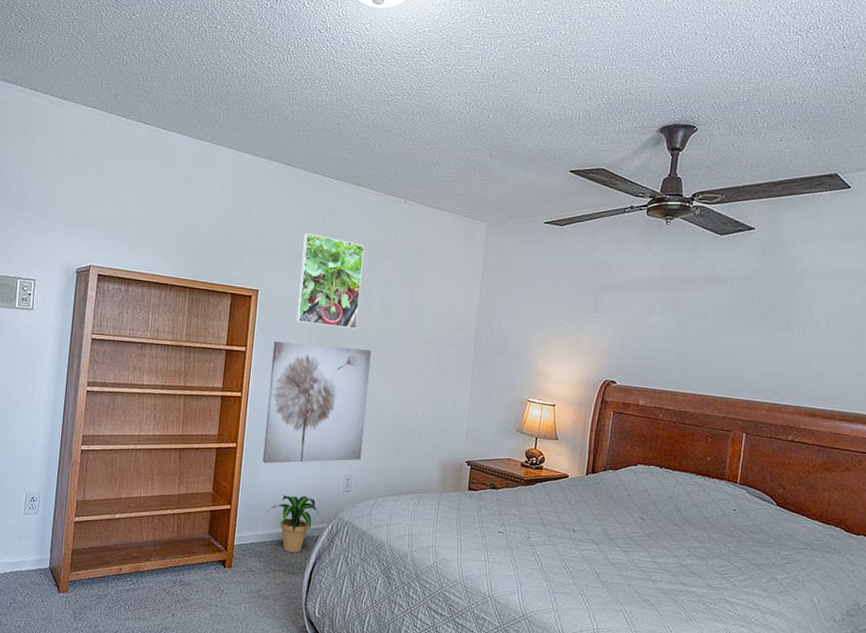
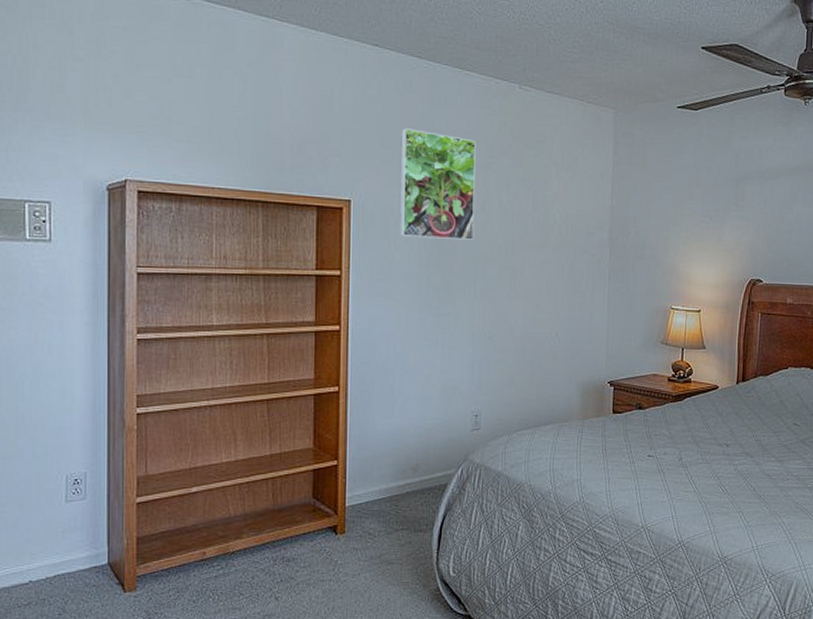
wall art: present [262,340,372,464] -> none [372,260,493,407]
potted plant: present [267,495,319,553] -> none [382,440,445,507]

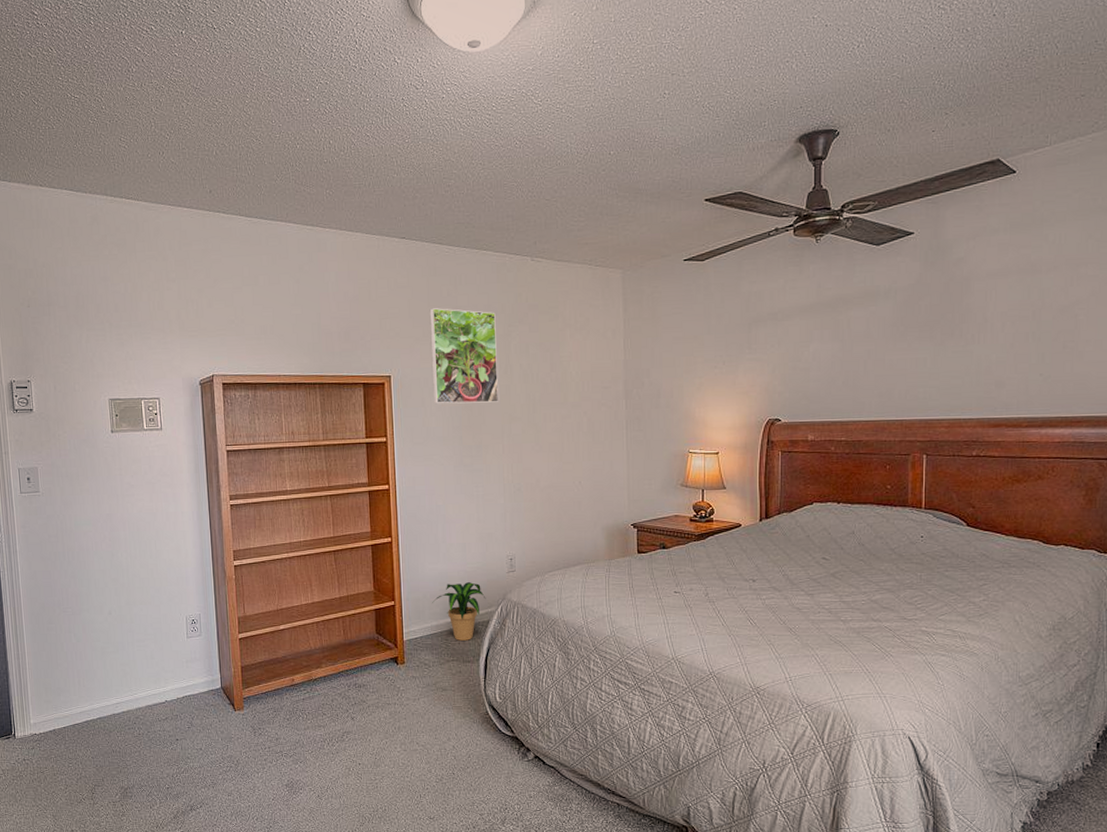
potted plant: none [382,440,445,507] -> present [432,582,486,641]

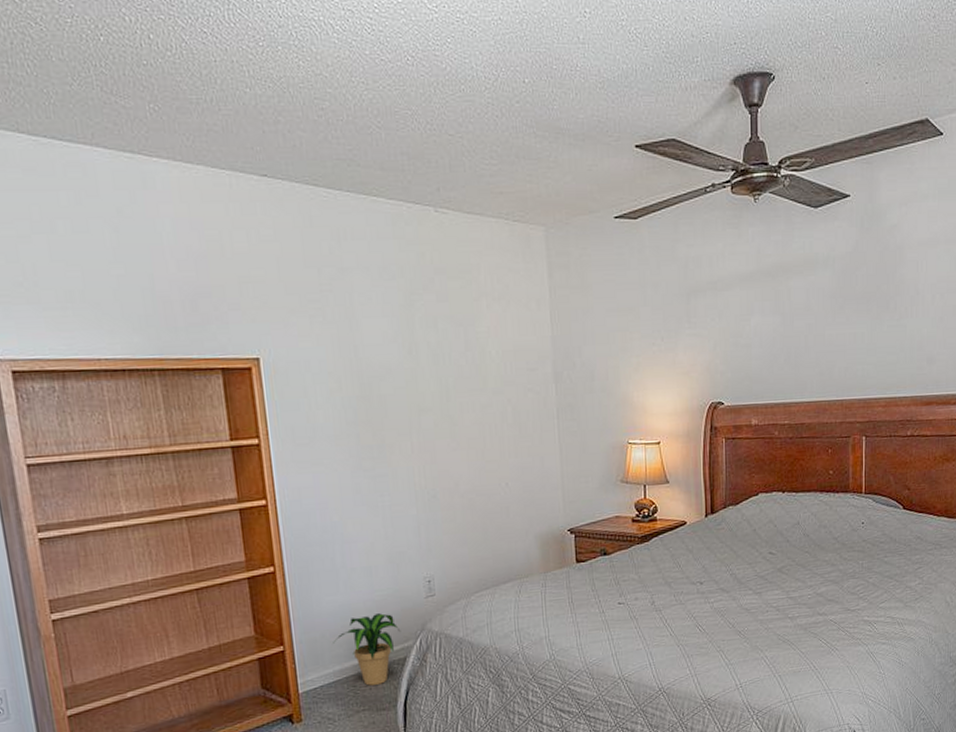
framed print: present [429,308,499,404] -> none [306,270,404,394]

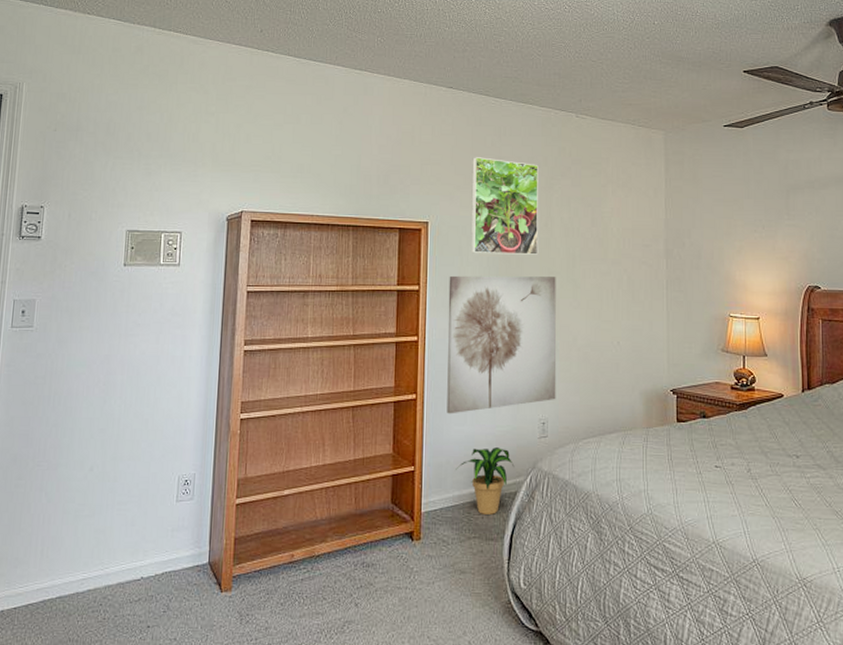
wall art: none [296,414,441,585] -> present [447,275,557,414]
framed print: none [306,270,404,394] -> present [471,157,539,255]

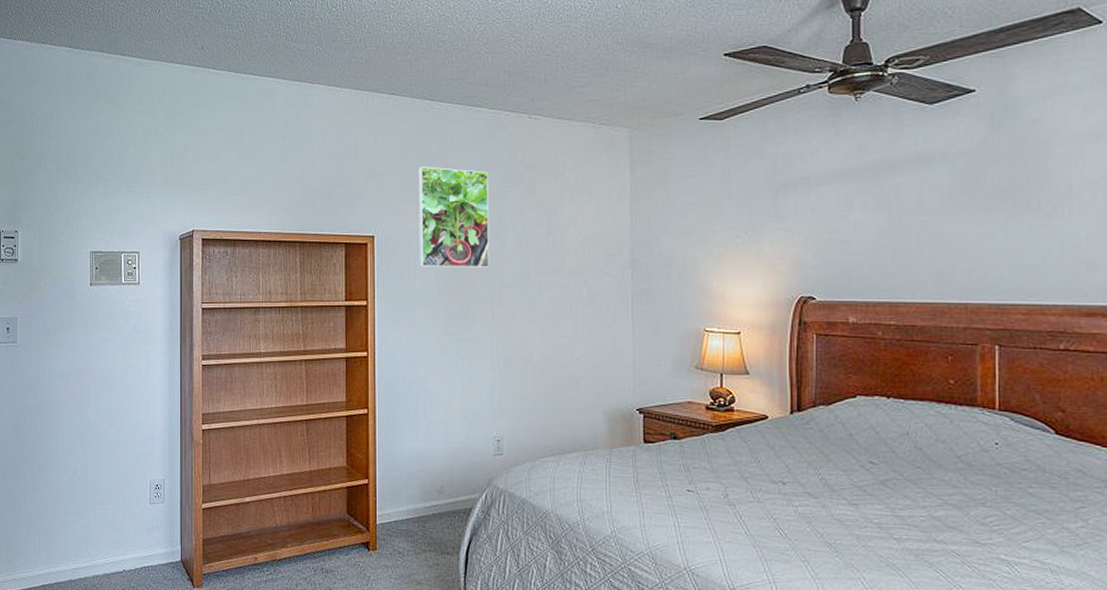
wall art: present [447,275,557,414] -> none [397,290,511,430]
potted plant: present [456,447,515,515] -> none [409,463,469,529]

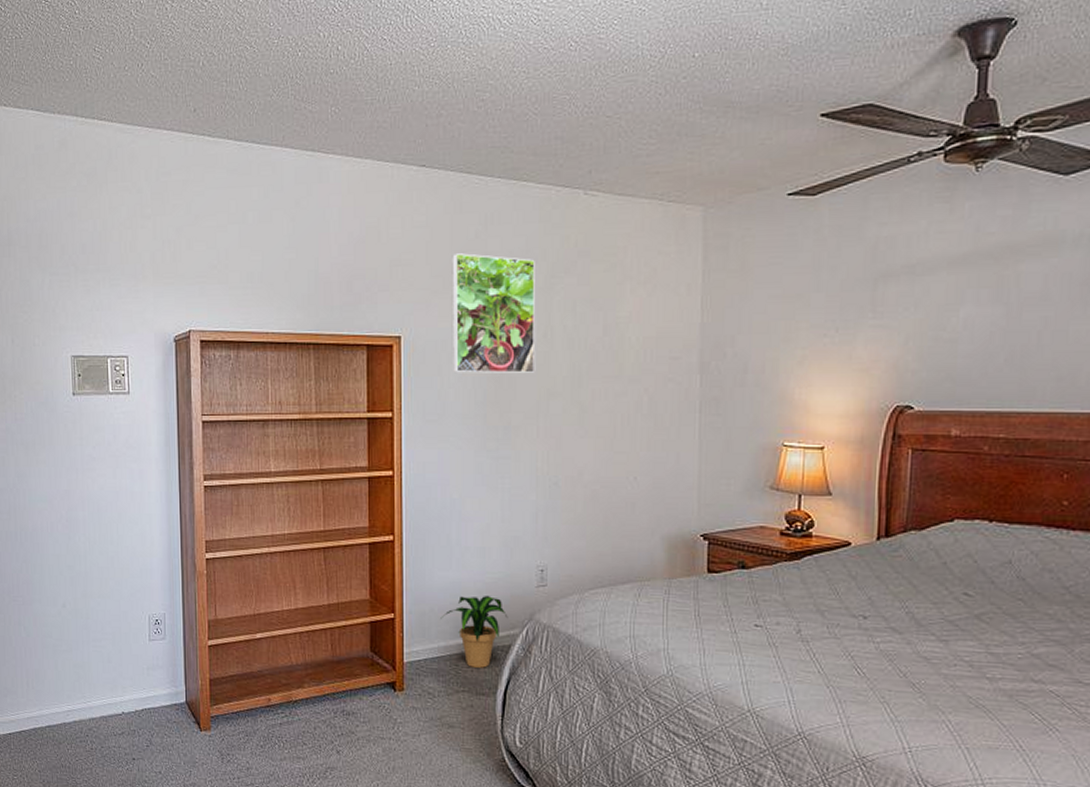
potted plant: none [409,463,469,529] -> present [440,596,508,668]

